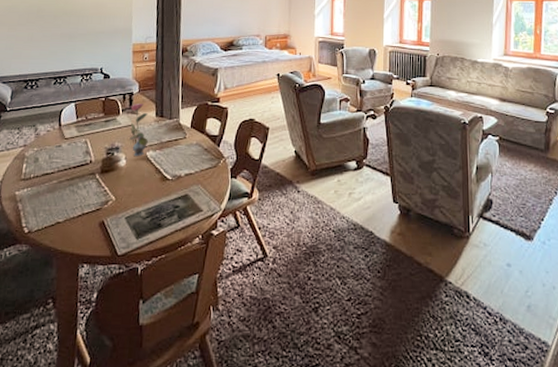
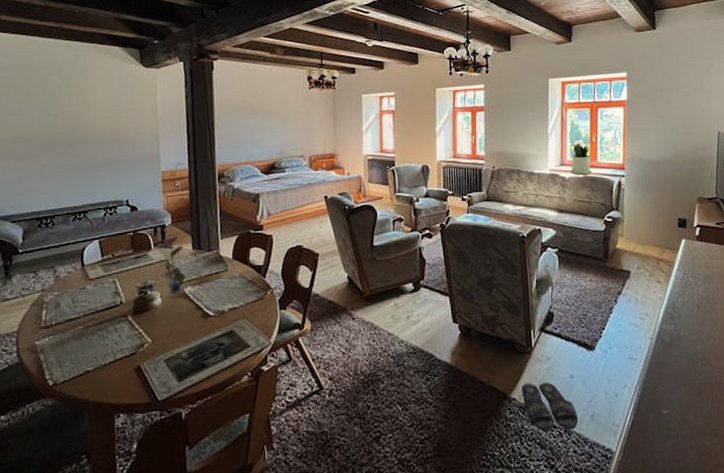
slippers: none [458,269,513,319] -> present [521,383,578,431]
planter: none [513,34,536,66] -> present [570,143,592,175]

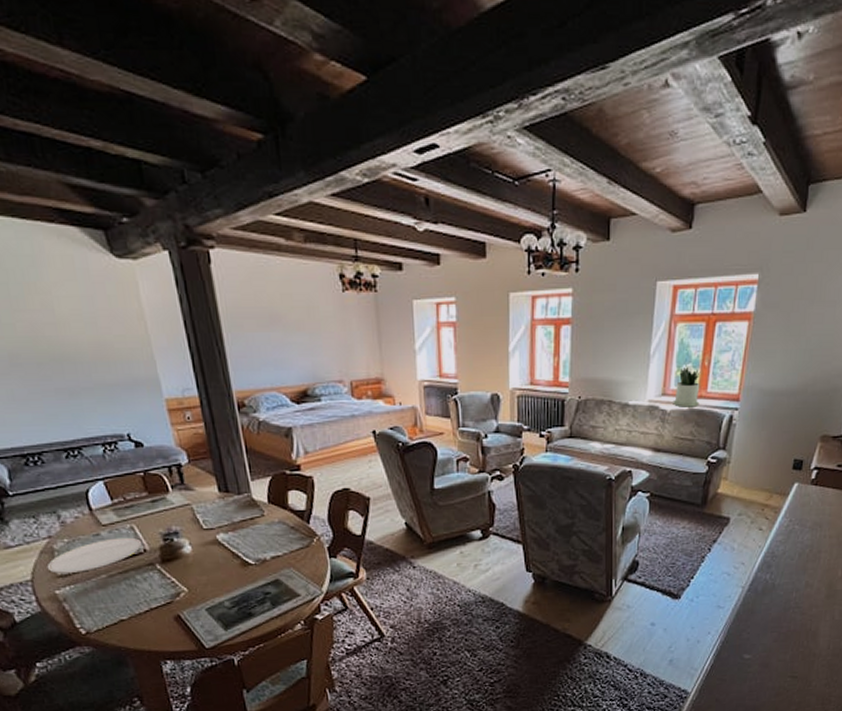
plate: none [34,290,121,325] -> present [46,537,143,573]
vase: present [163,236,185,294] -> none [181,477,215,542]
slippers: present [521,383,578,431] -> none [598,630,655,675]

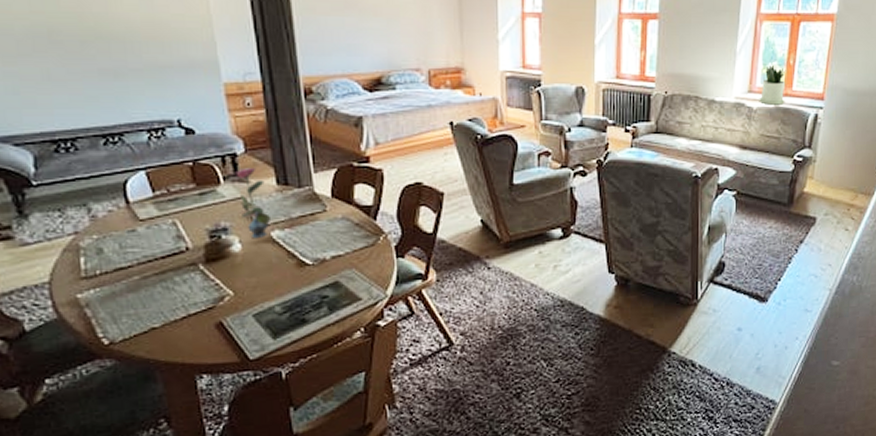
plate: present [46,537,143,573] -> none [69,234,185,275]
vase: none [181,477,215,542] -> present [235,168,270,239]

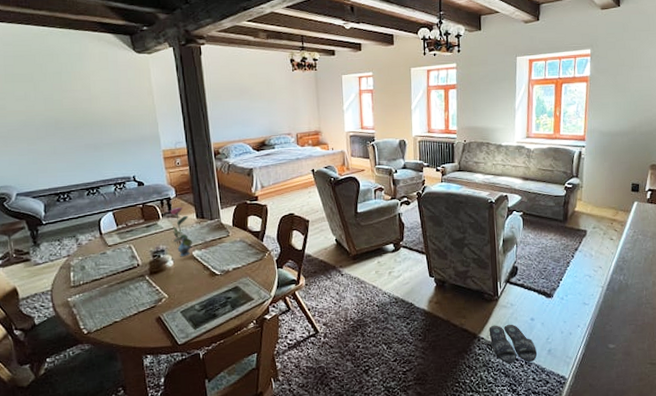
slippers: none [683,336,742,385] -> present [489,325,537,363]
planter: present [759,65,786,105] -> none [535,117,555,146]

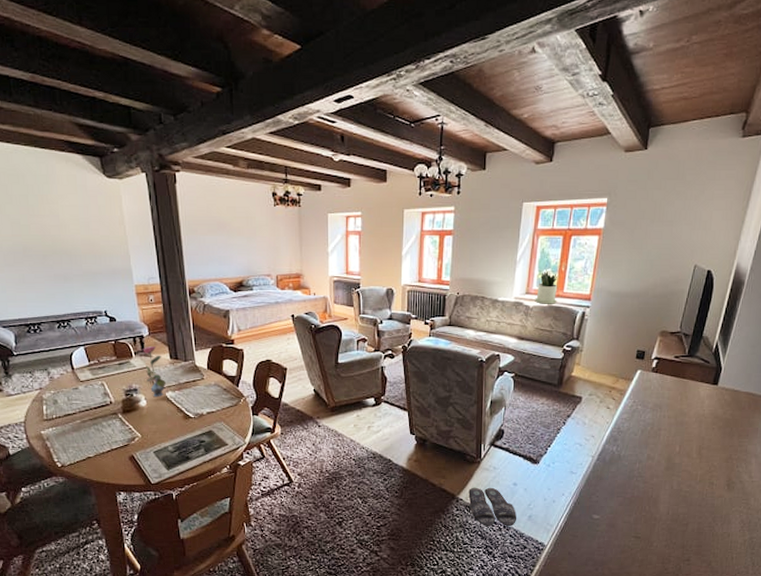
planter: none [535,117,555,146] -> present [535,272,558,304]

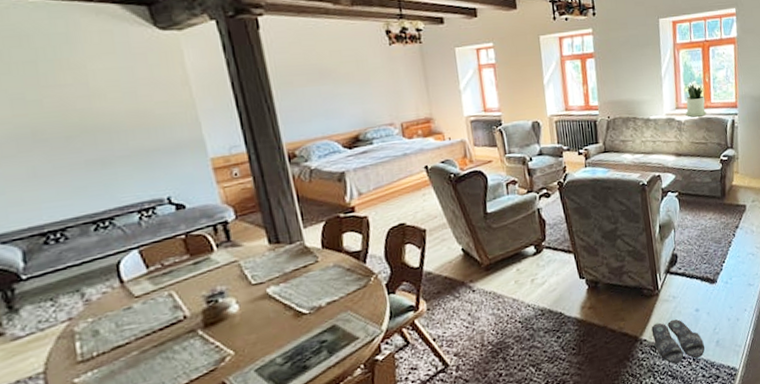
vase: present [142,346,166,398] -> none [228,232,265,298]

